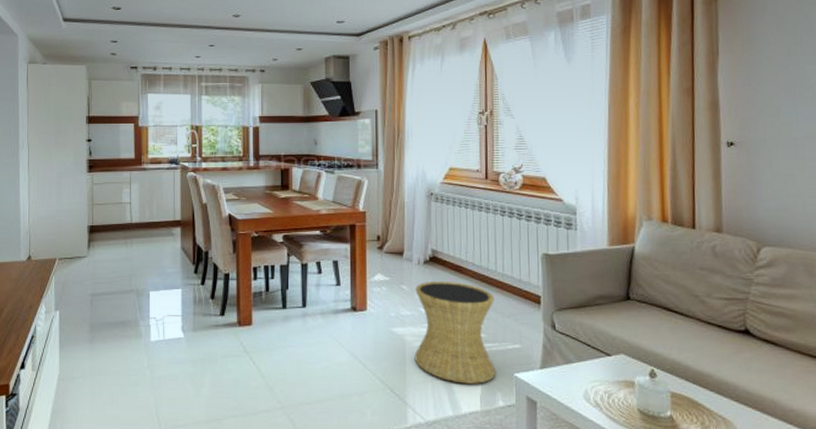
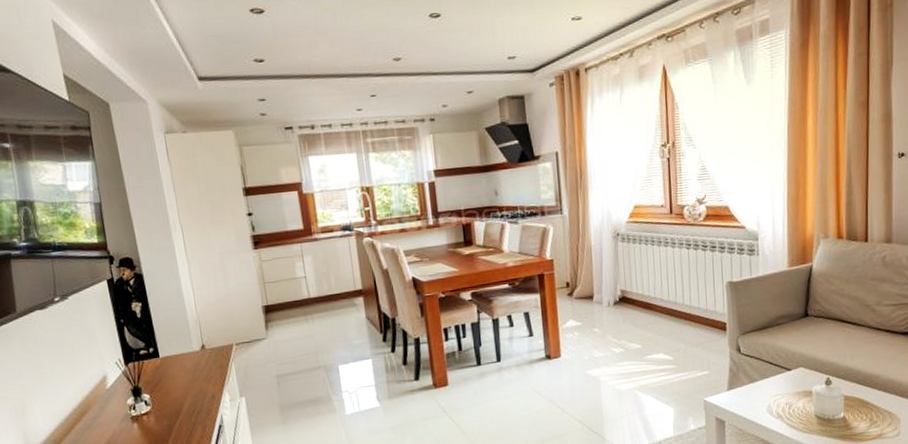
side table: present [414,281,496,384] -> none [607,319,687,414]

